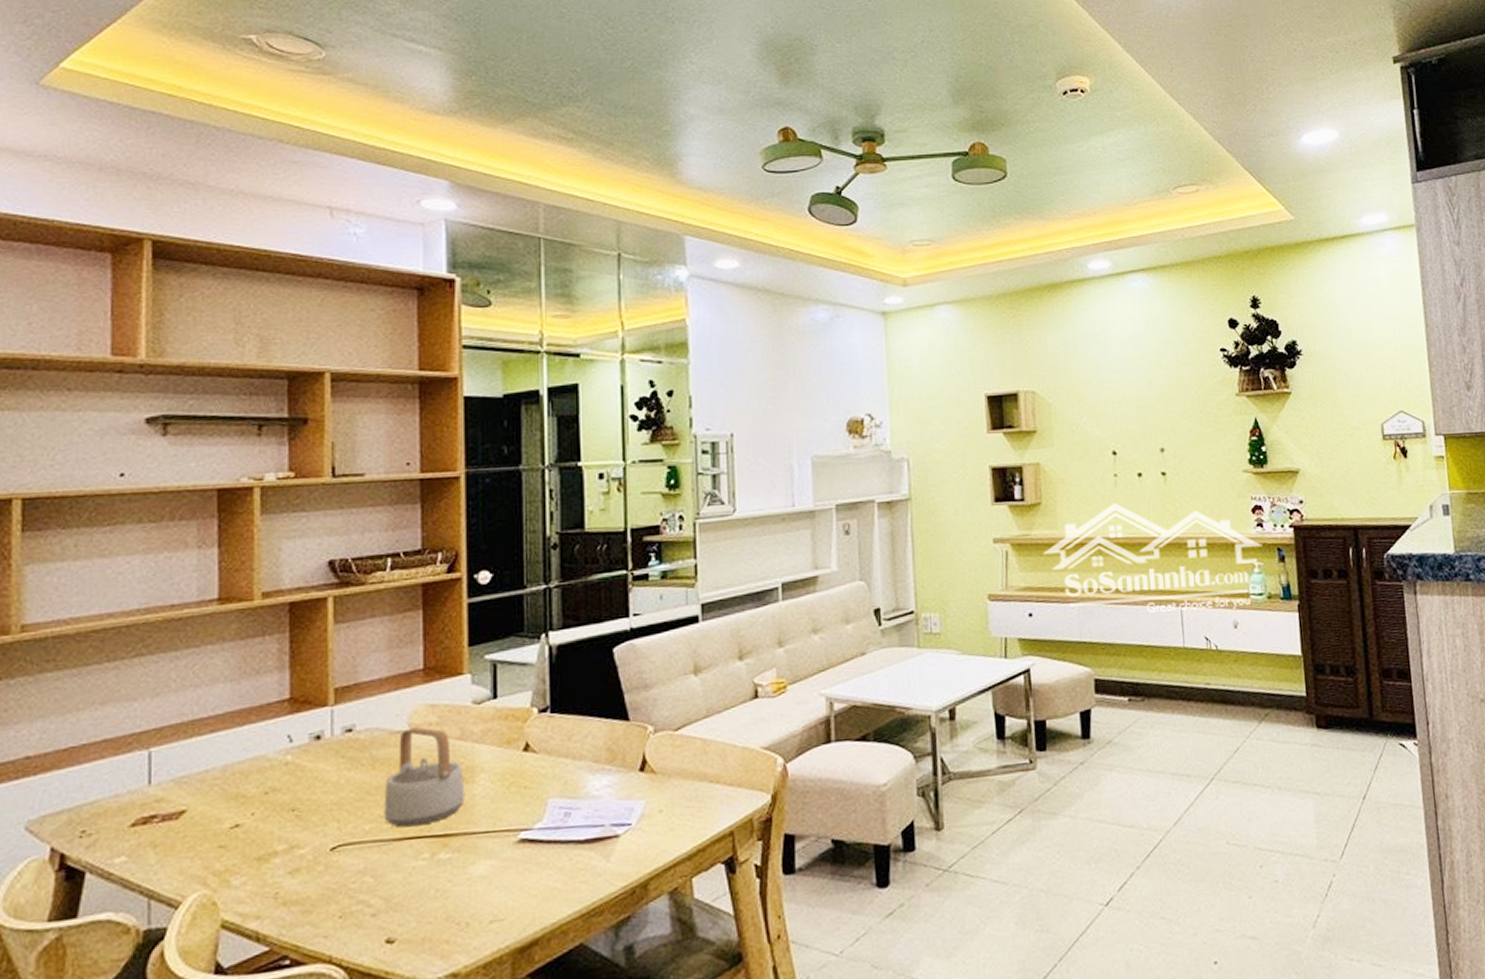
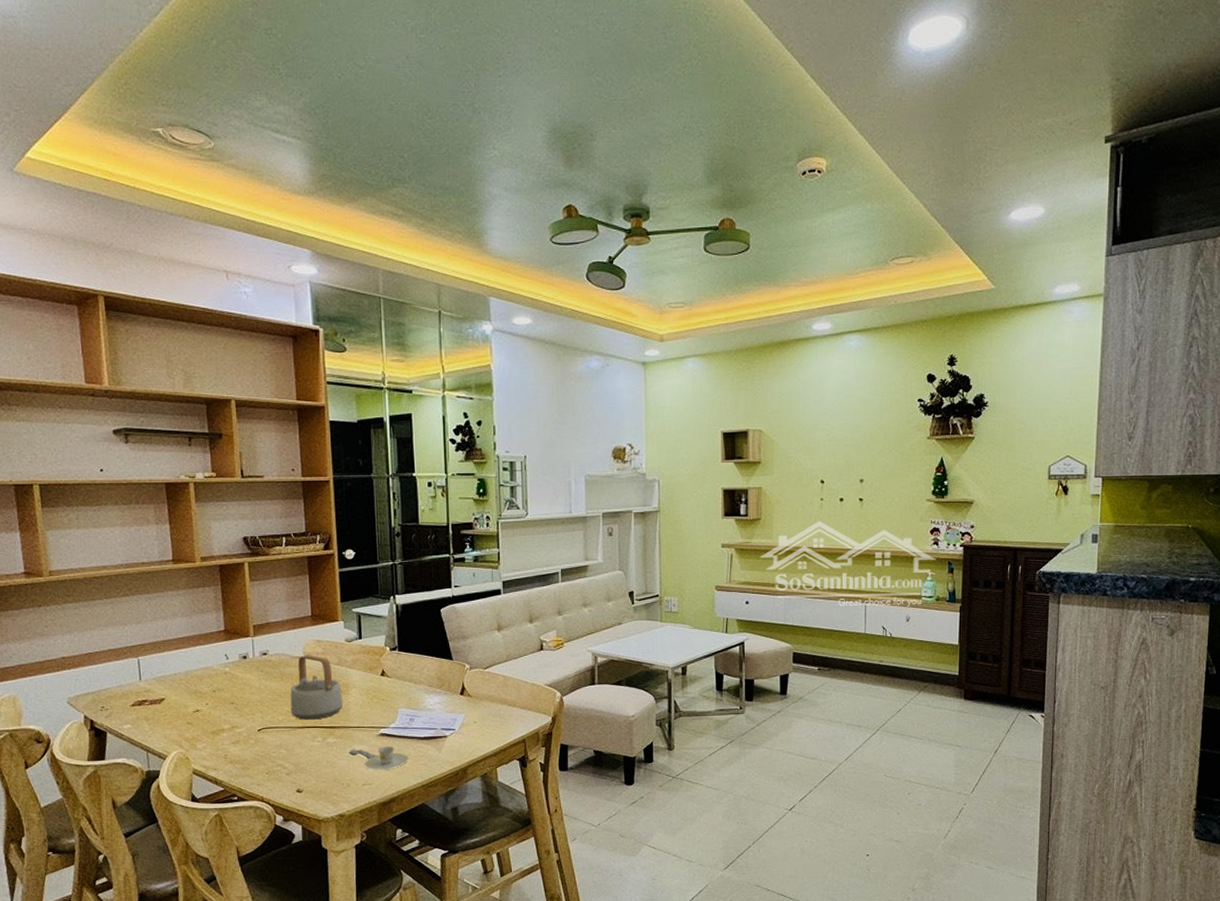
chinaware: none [471,858,561,898] -> present [349,747,409,770]

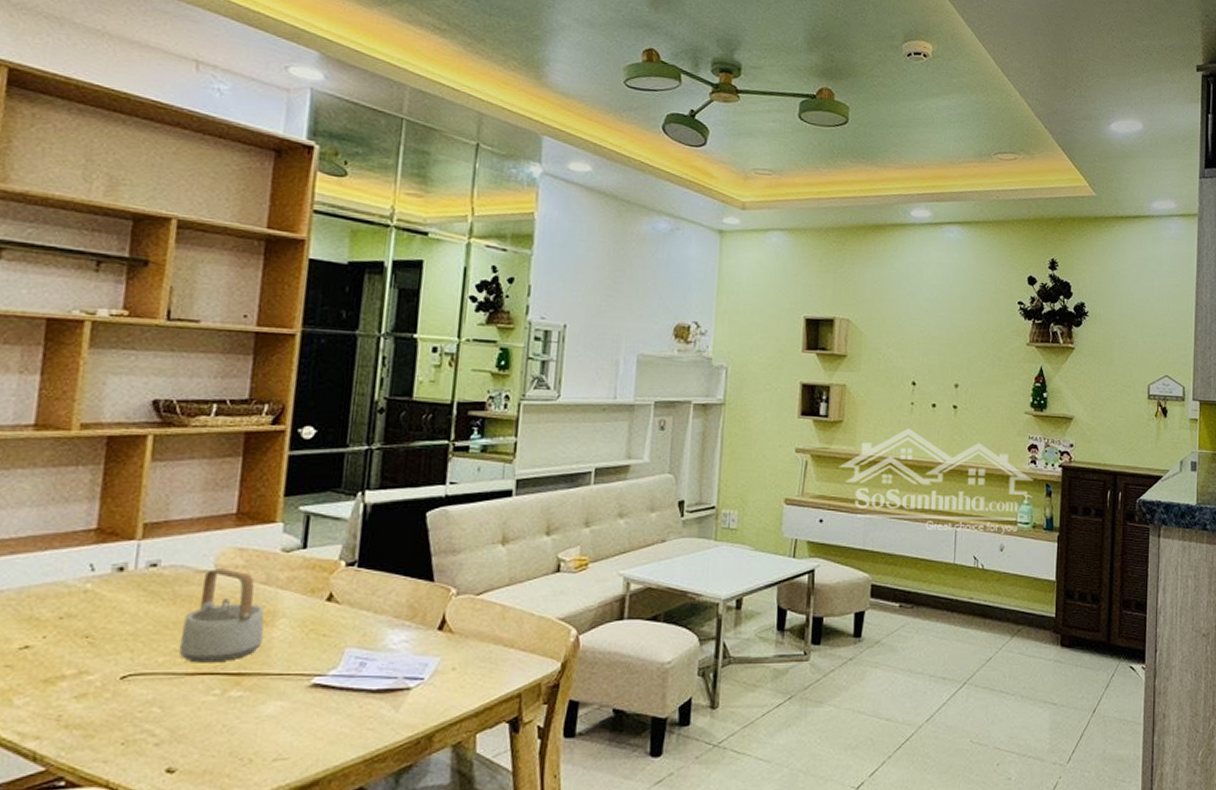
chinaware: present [349,747,409,770] -> none [260,703,350,738]

